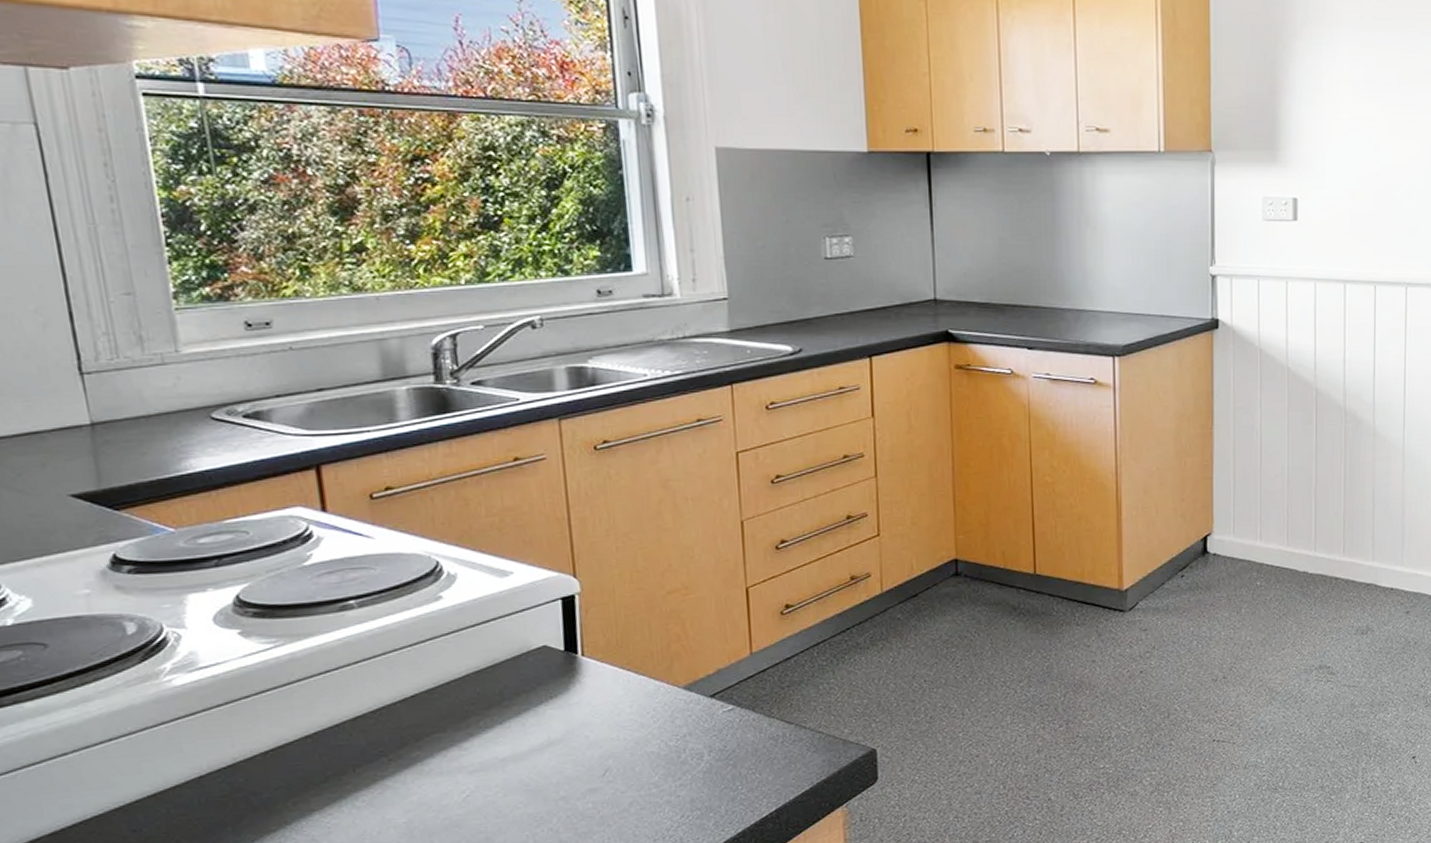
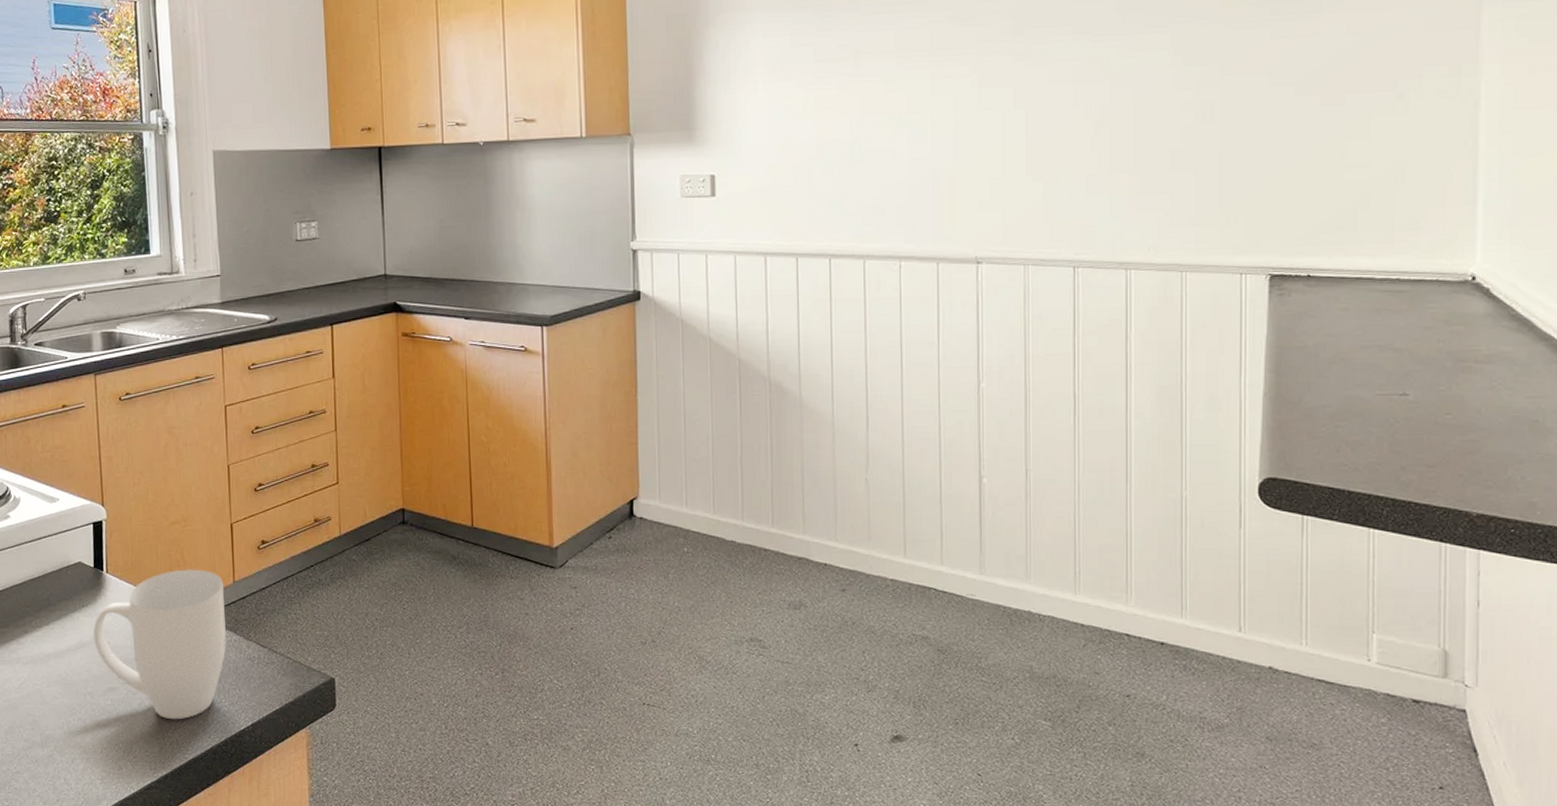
mug: none [566,642,743,817] -> present [93,569,227,720]

